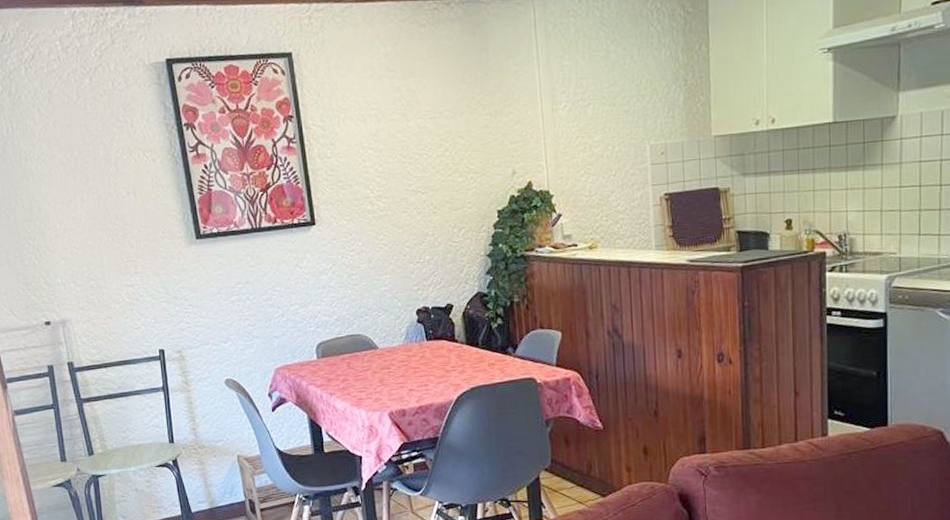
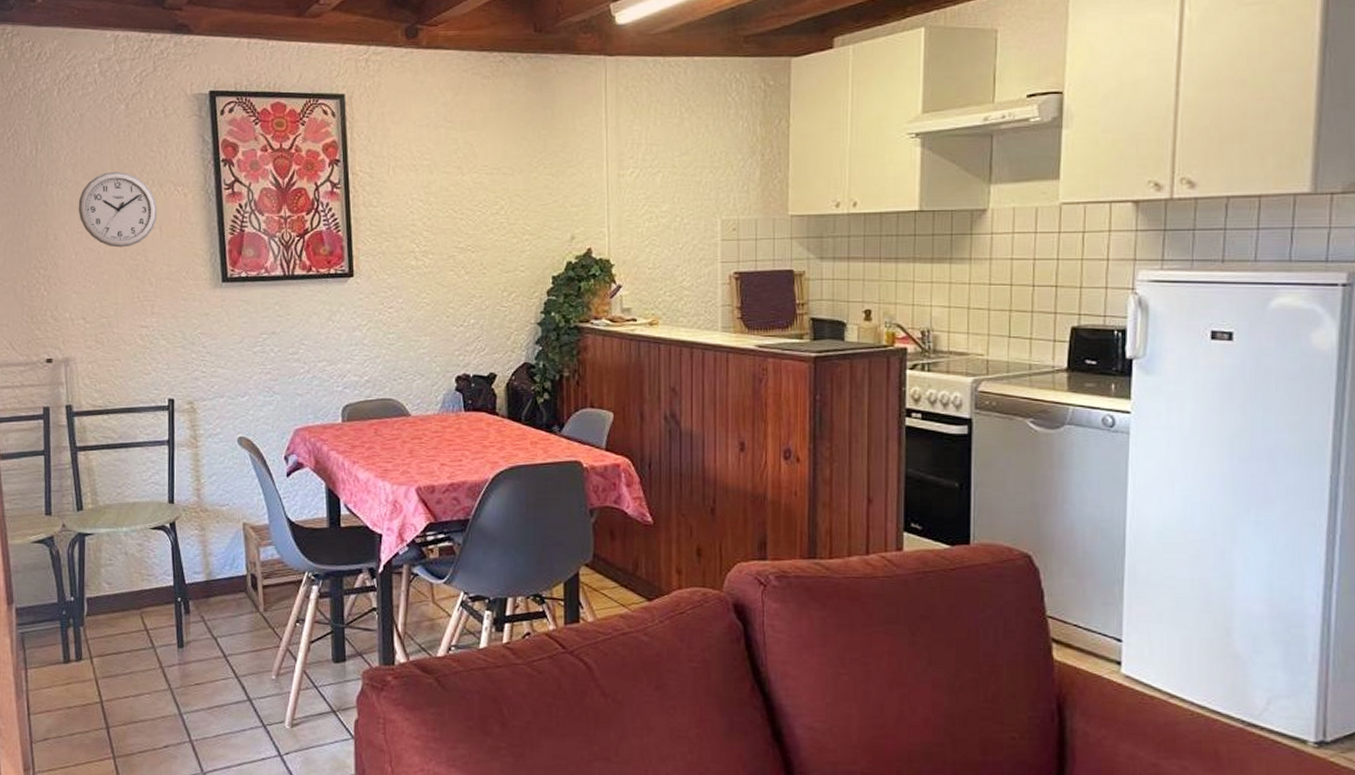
wall clock: none [56,142,130,215] -> present [78,171,157,248]

